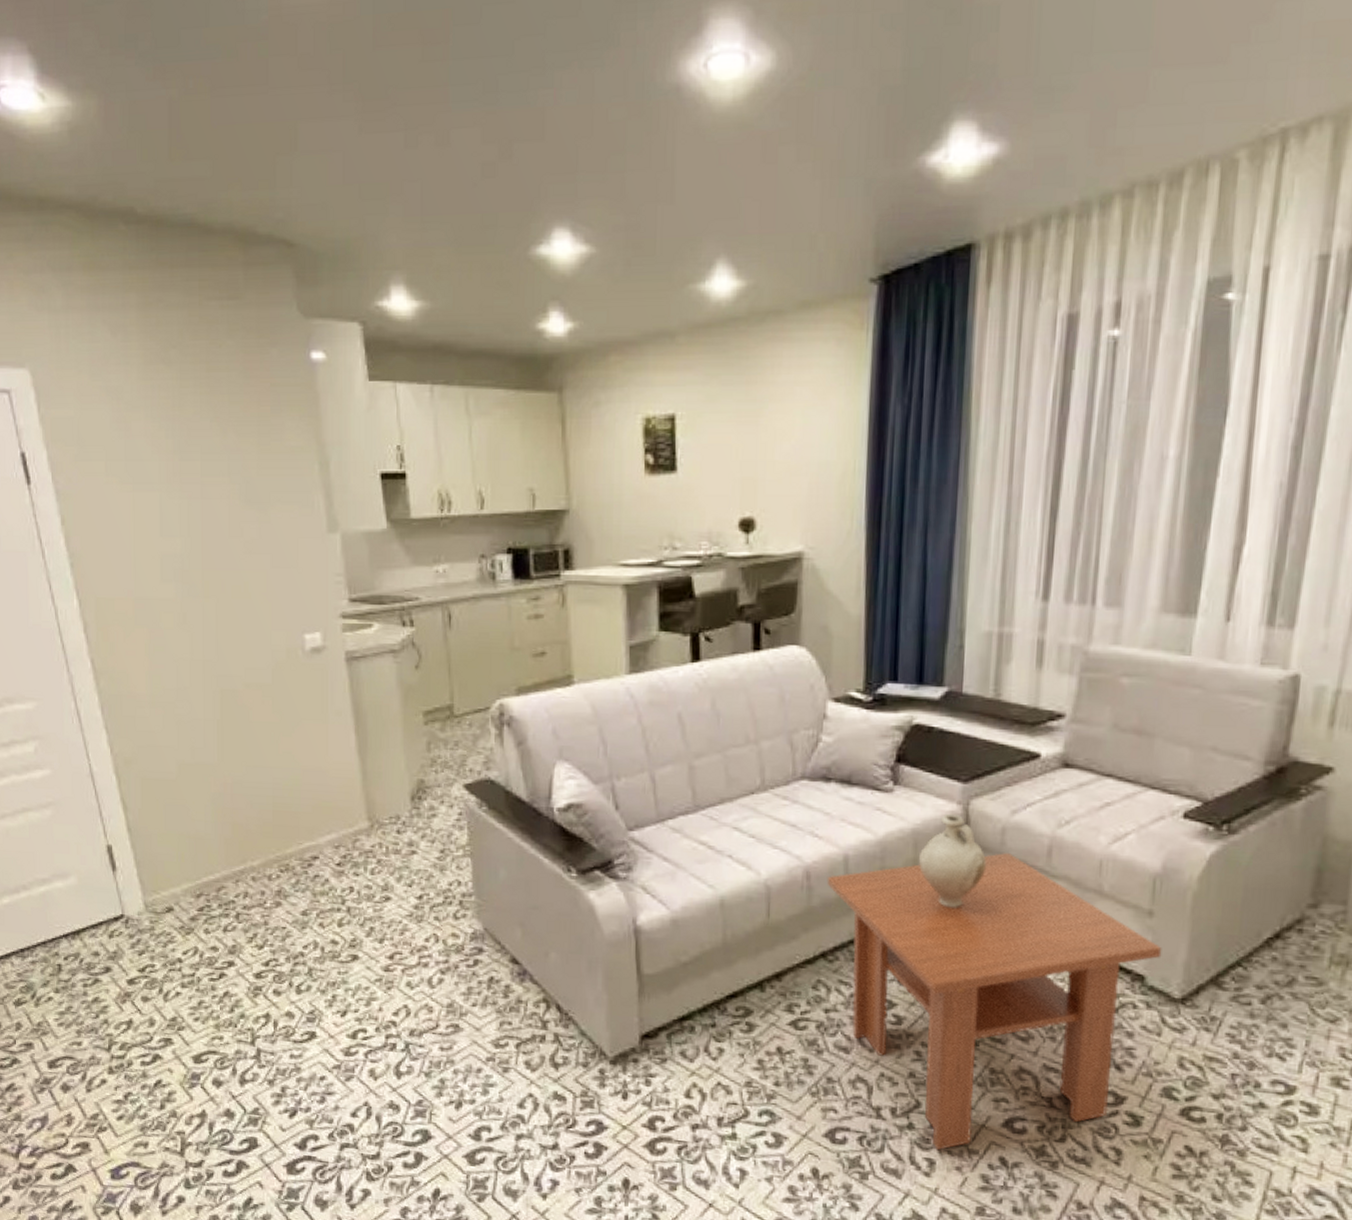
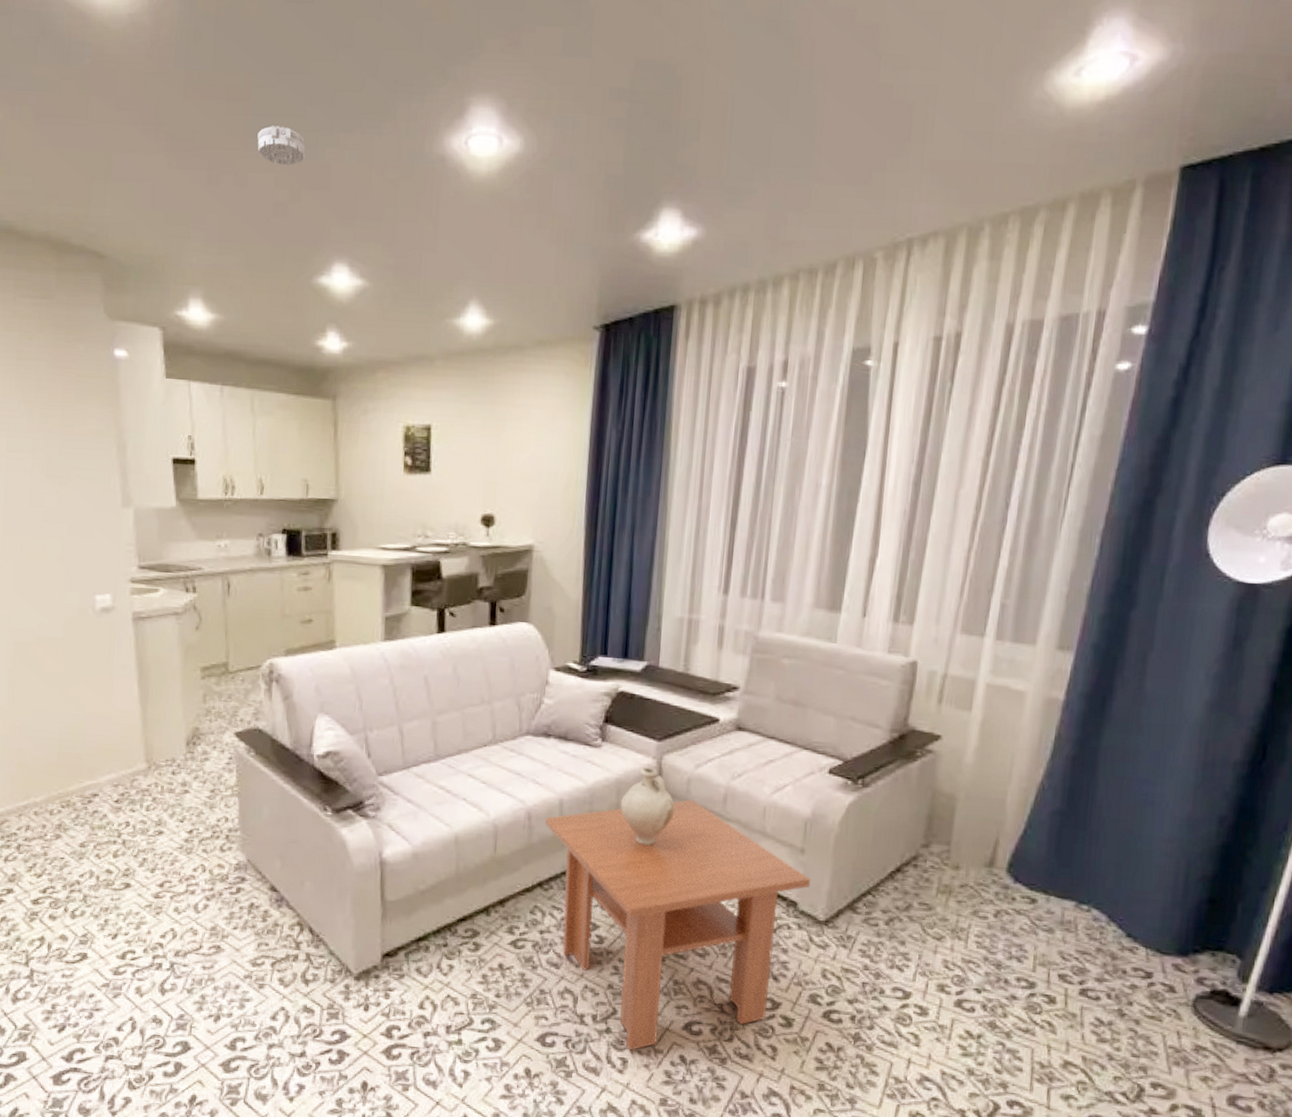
smoke detector: none [459,69,515,117] -> present [257,125,306,166]

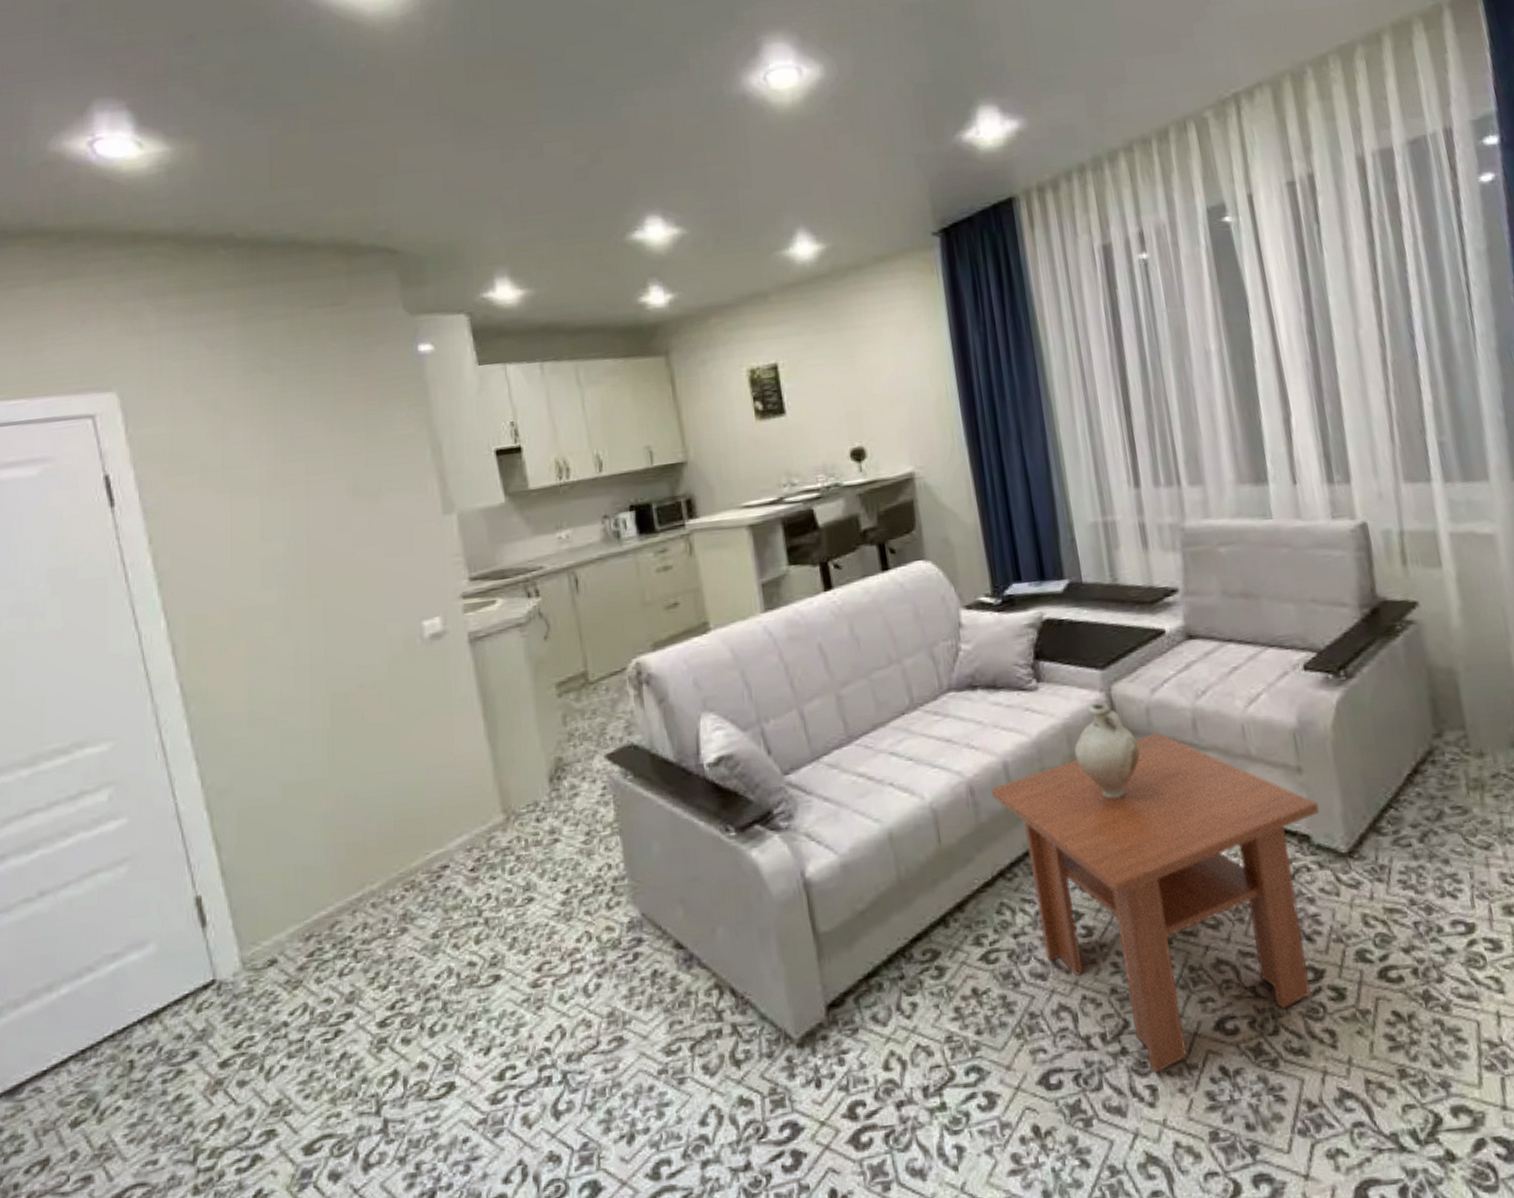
smoke detector: present [257,125,306,166] -> none [548,94,601,132]

